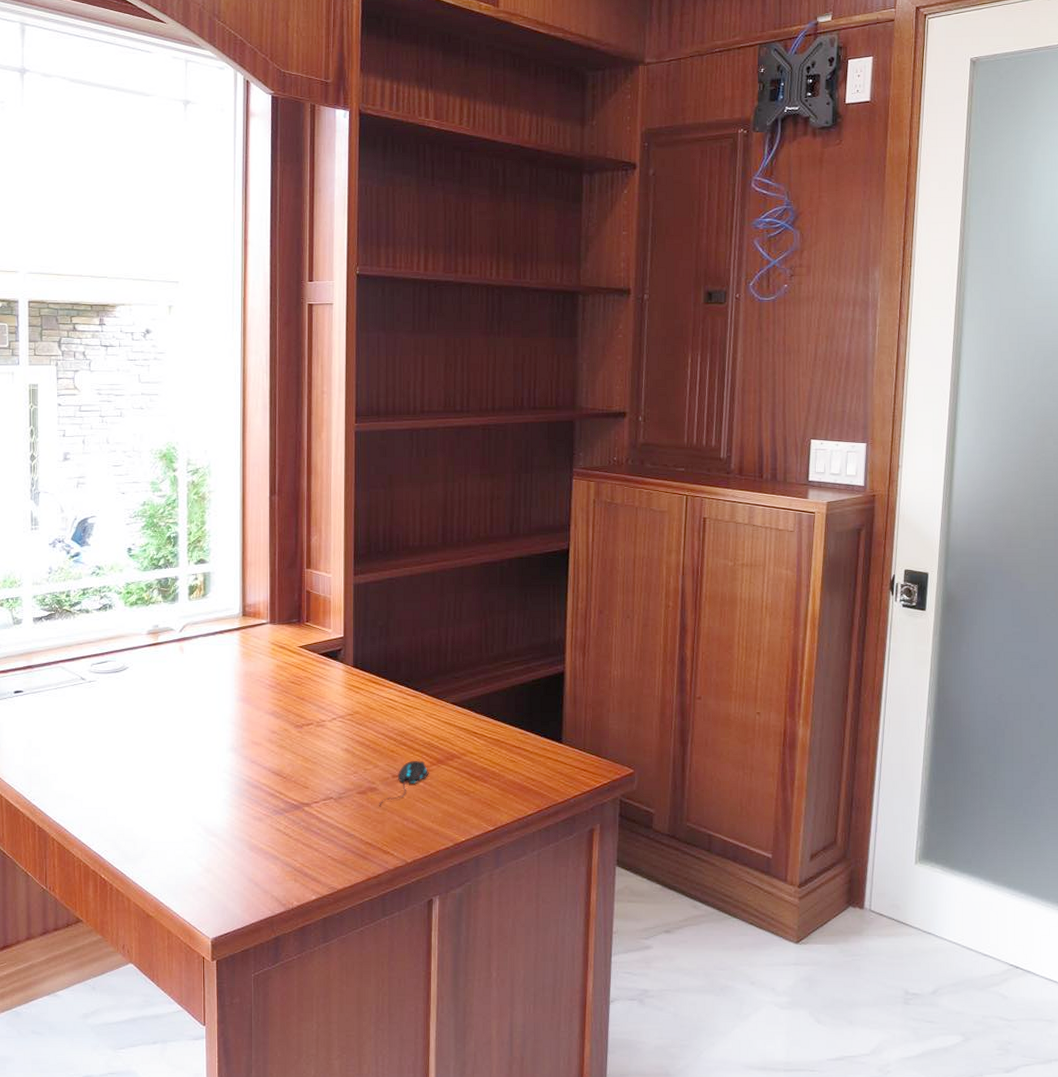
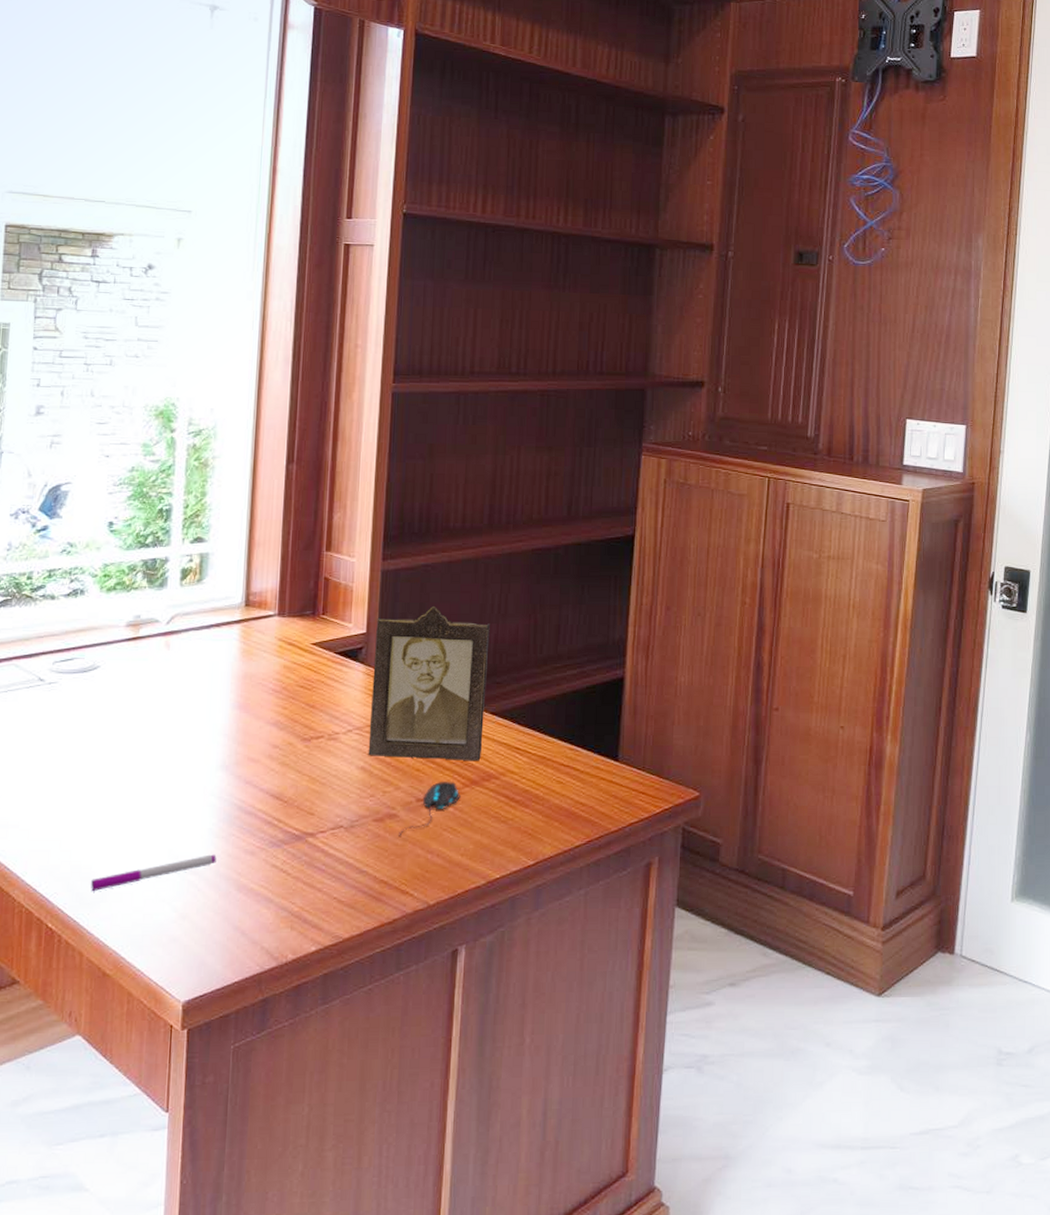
pen: none [133,820,232,849] -> present [91,854,217,891]
photo frame: none [350,613,448,743] -> present [368,605,490,760]

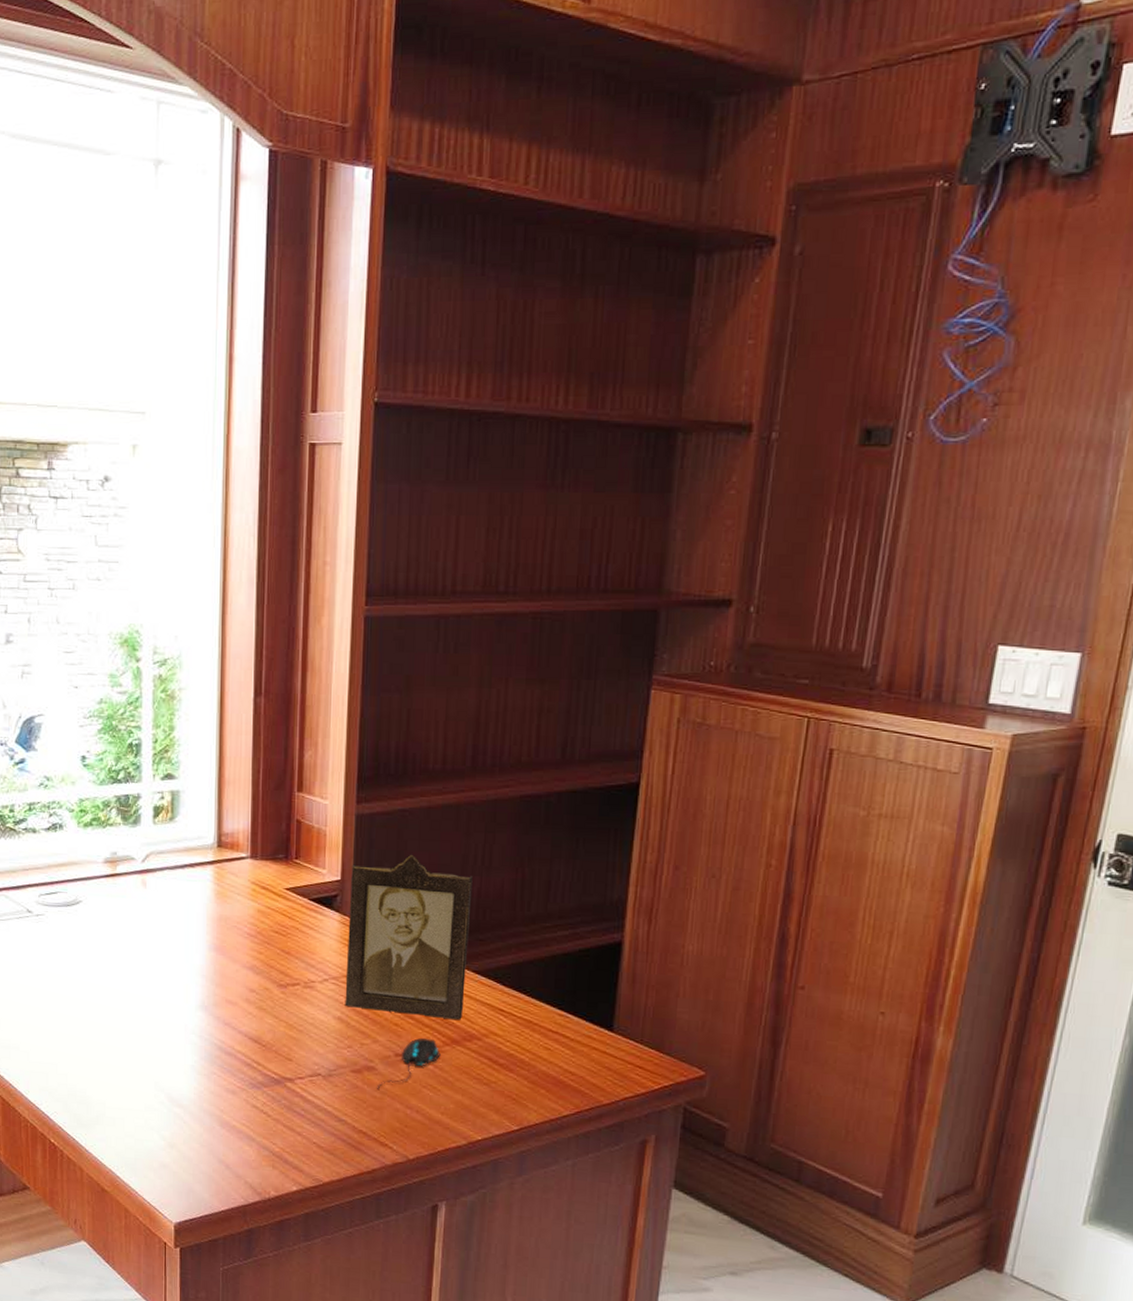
pen: present [91,854,217,891] -> none [86,1090,200,1114]

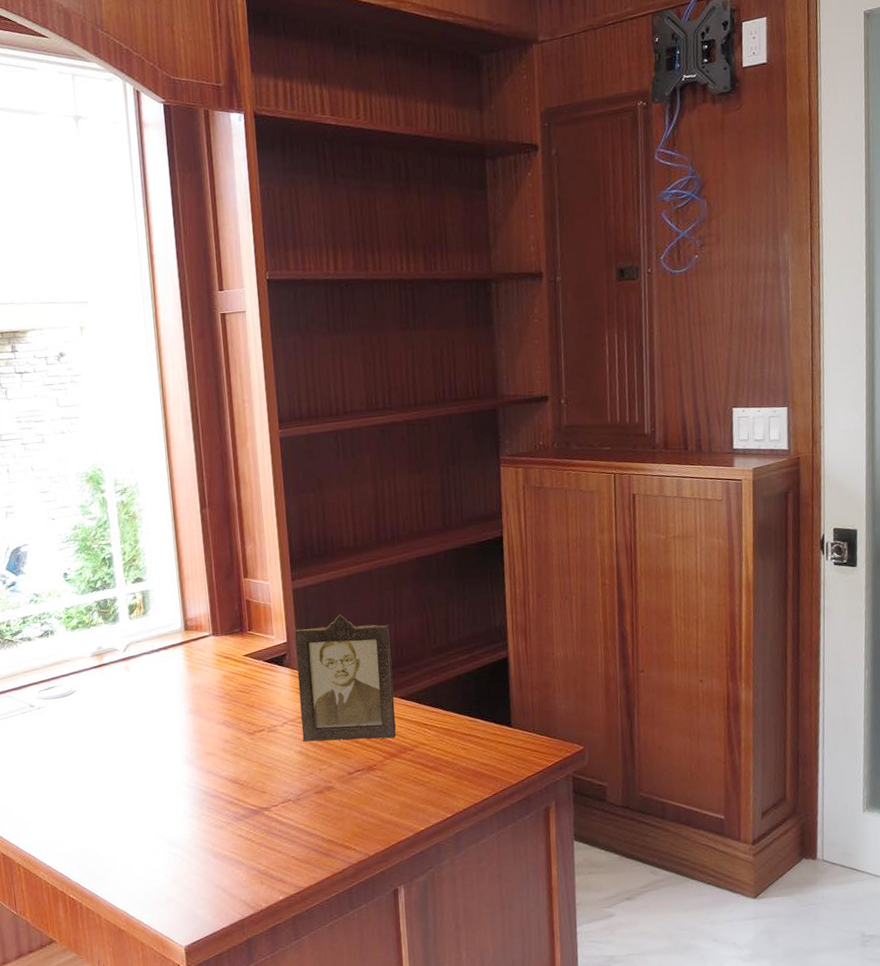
mouse: present [377,1038,441,1089] -> none [337,756,384,804]

